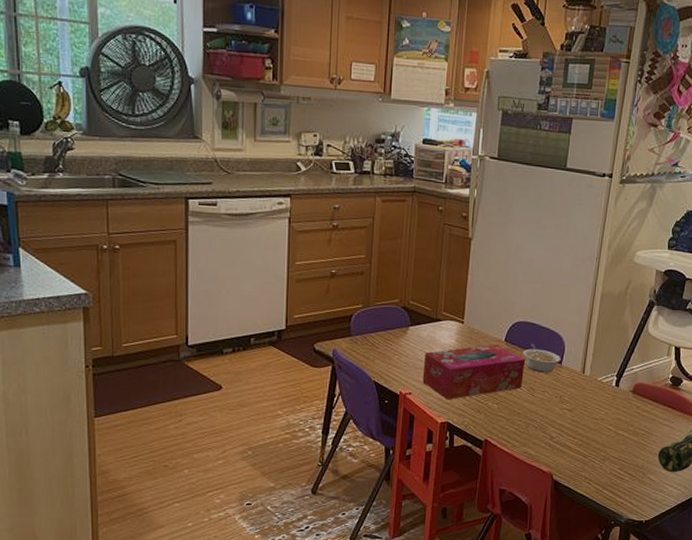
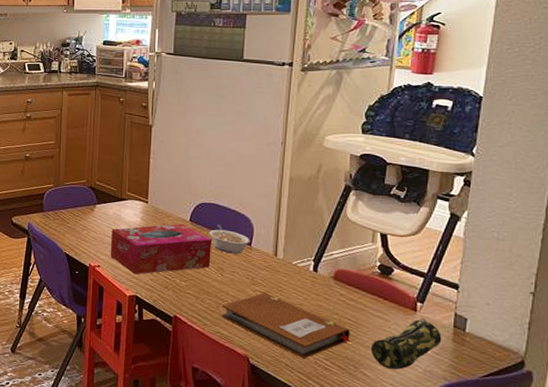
notebook: none [530,410,642,471] -> present [221,292,350,359]

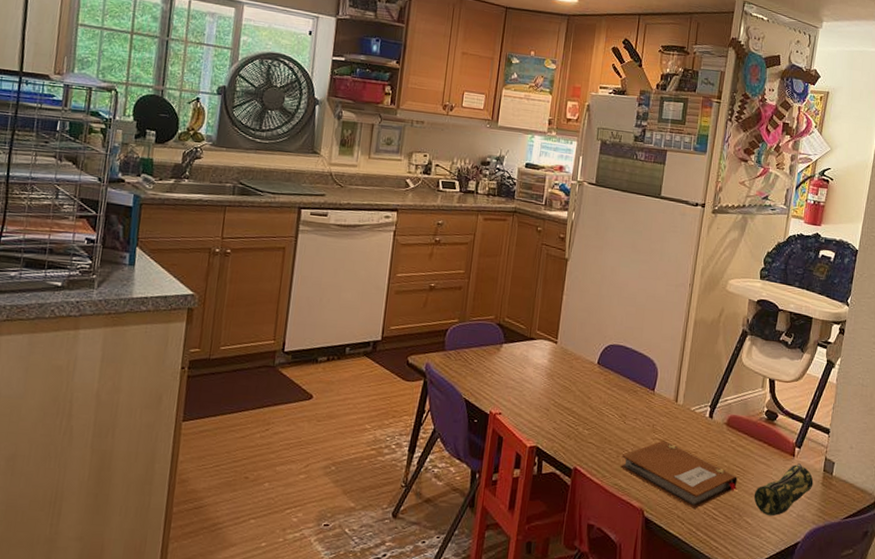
tissue box: present [110,223,213,275] -> none [513,366,618,423]
legume: present [209,225,250,254] -> none [615,368,654,400]

